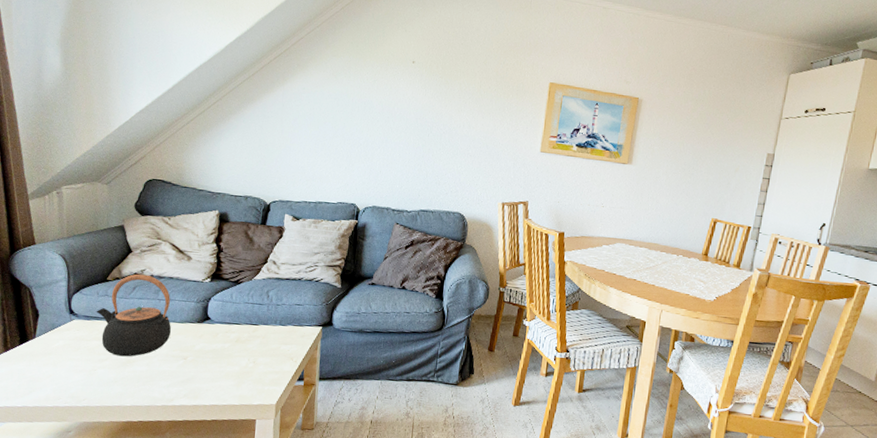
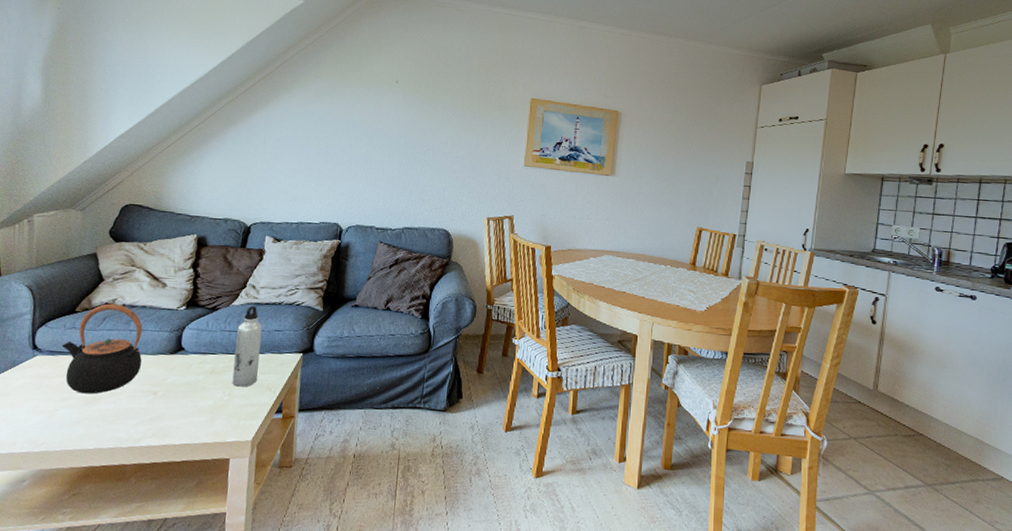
water bottle: none [256,280,284,356] -> present [232,306,263,387]

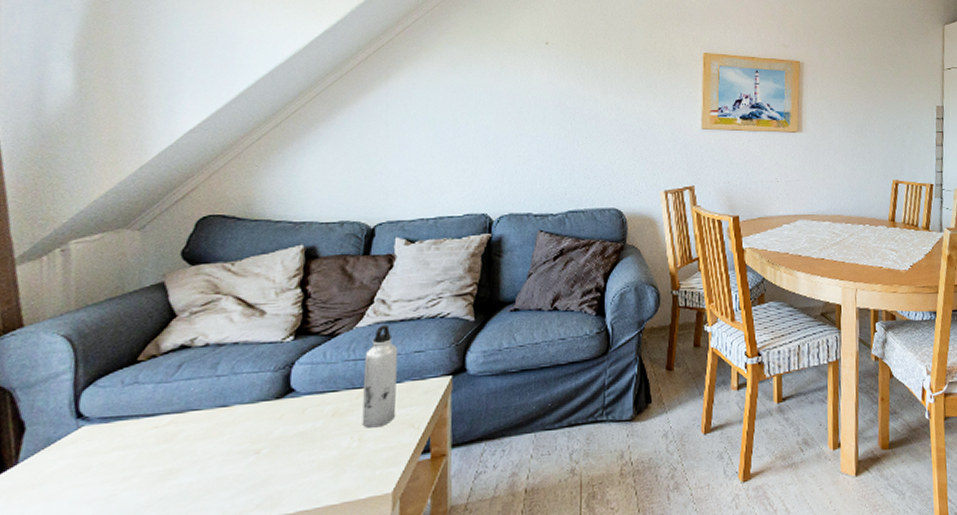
teapot: present [61,303,142,394] -> none [119,344,237,468]

